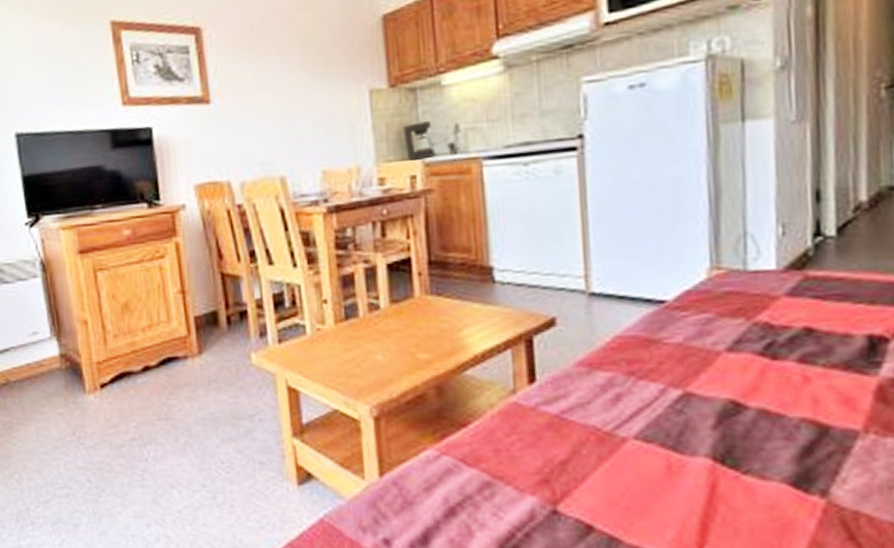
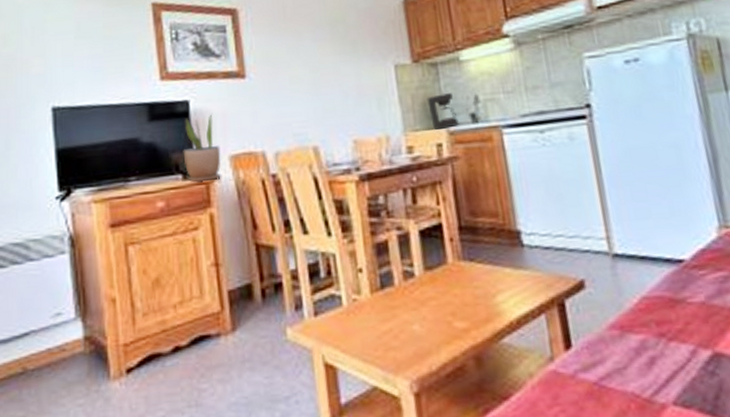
potted plant: none [147,141,186,212] -> present [183,114,221,183]

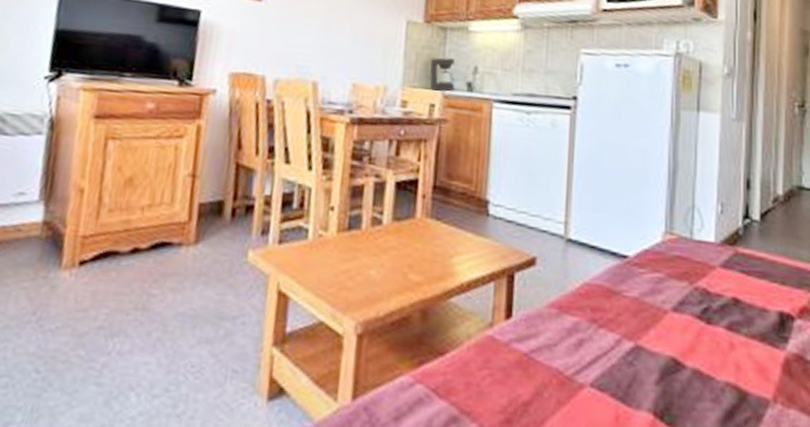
potted plant: present [183,114,221,183] -> none [182,28,222,94]

